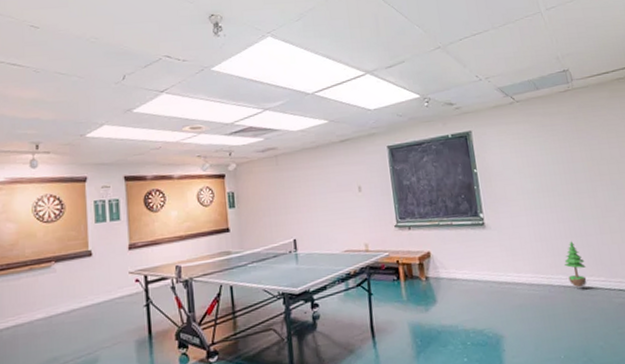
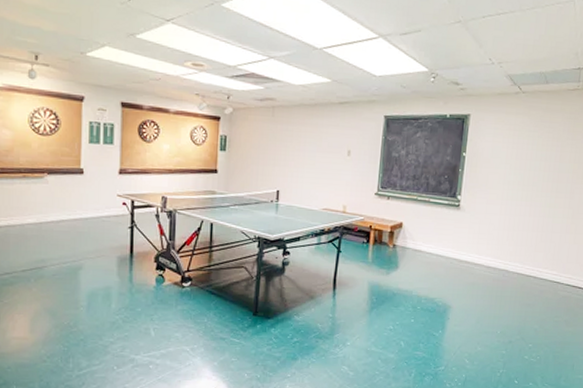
potted tree: present [564,241,588,289] -> none [524,235,543,278]

